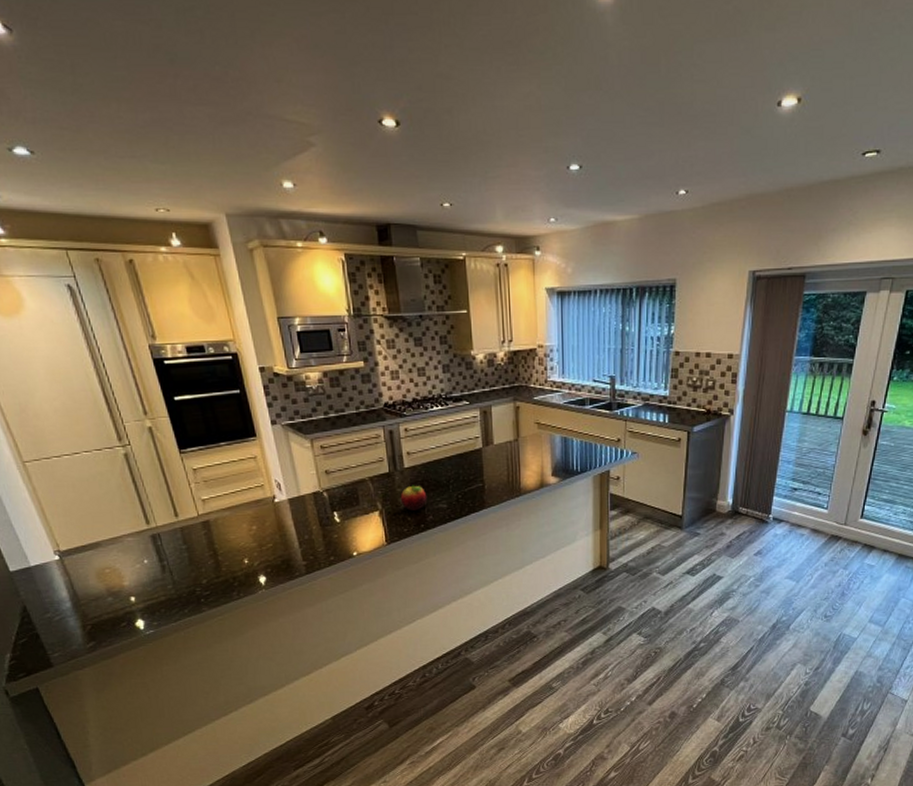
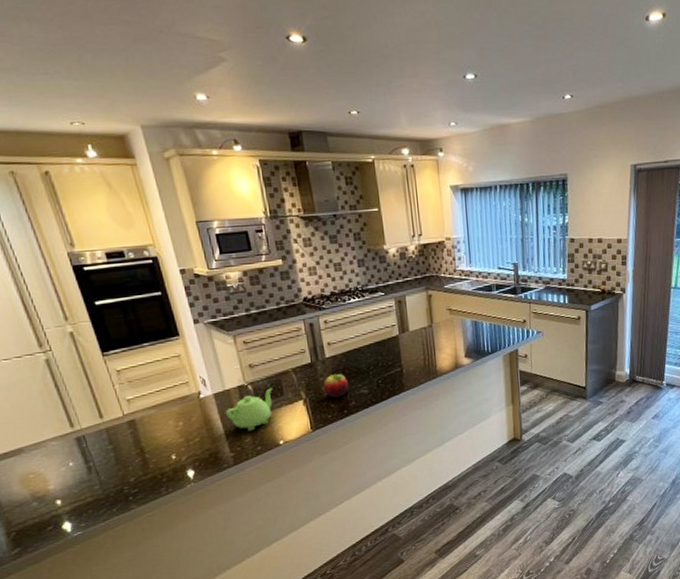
teapot: none [299,496,348,540] -> present [225,388,273,431]

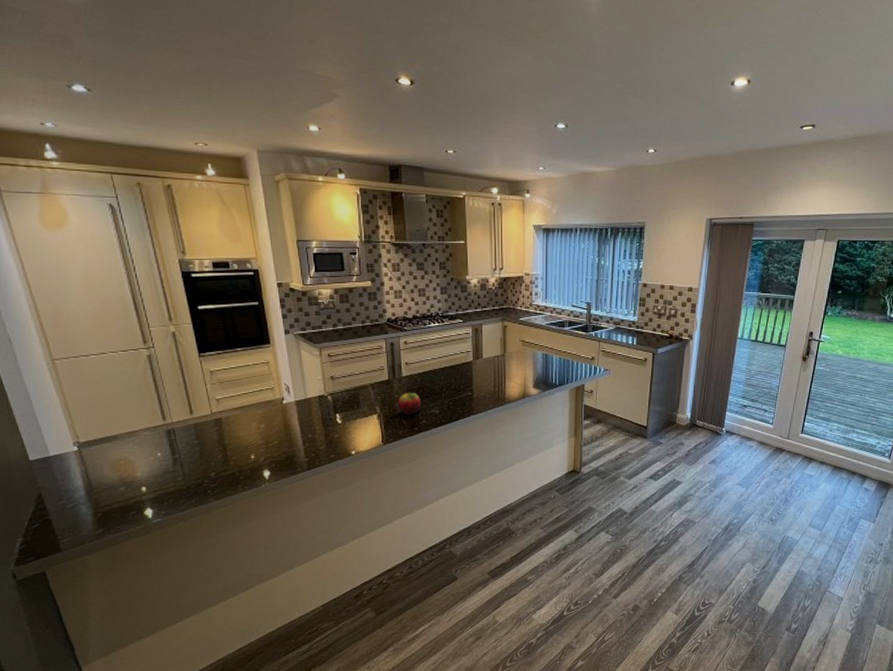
teapot: present [225,388,273,431] -> none [304,400,350,439]

